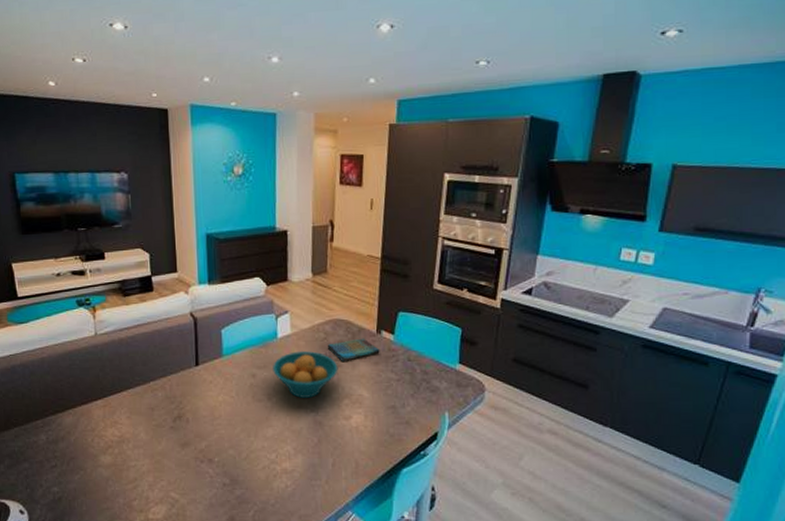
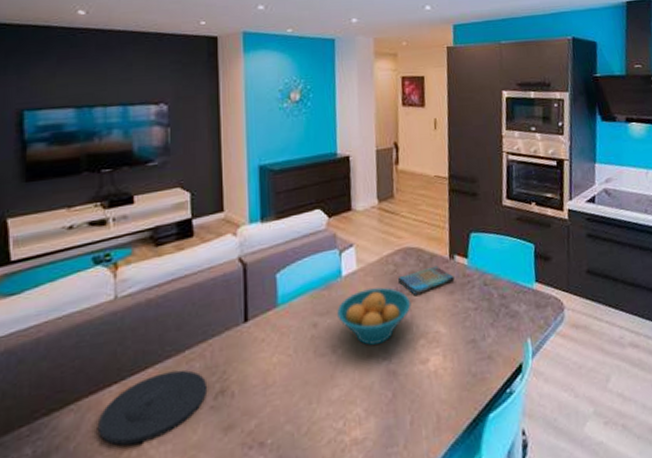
plate: none [90,396,168,445] -> present [99,369,208,446]

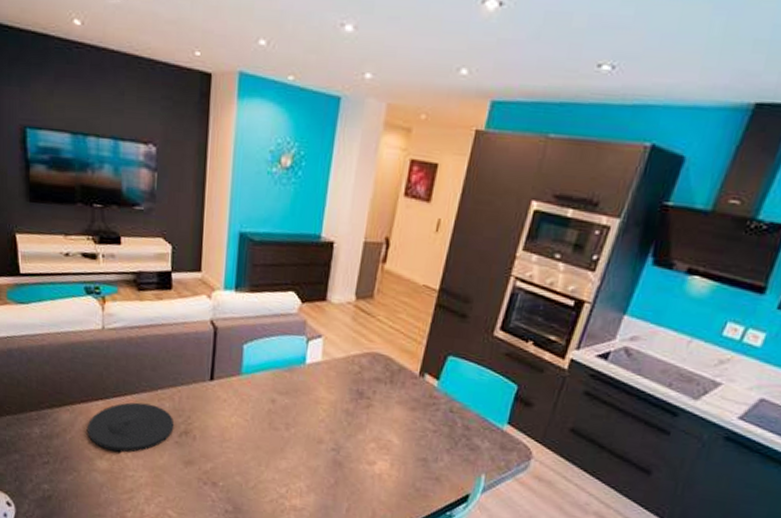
fruit bowl: present [337,287,411,345] -> none [295,381,370,435]
dish towel: present [397,265,455,295] -> none [360,378,420,402]

